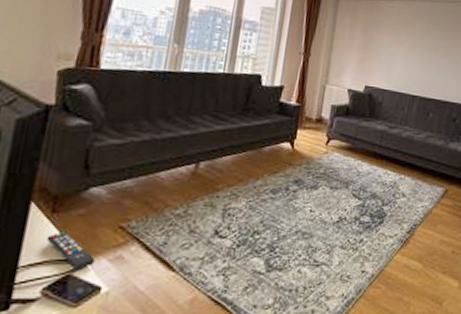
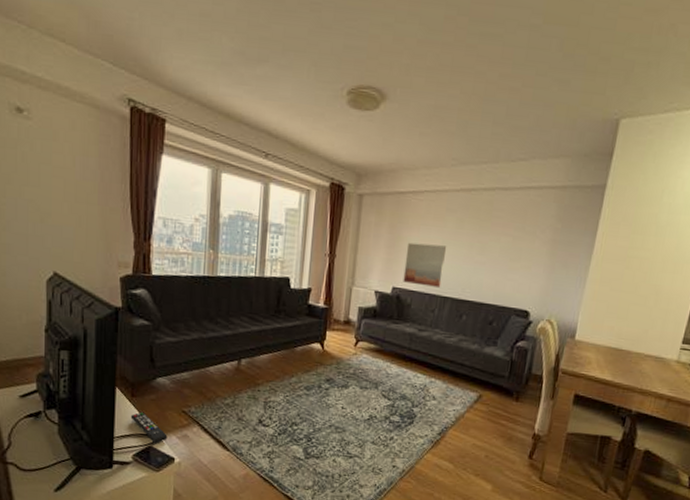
wall art: none [375,44,415,87] -> present [403,242,447,288]

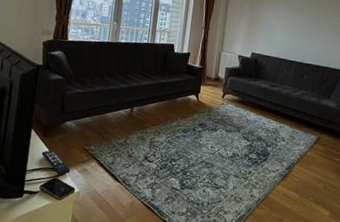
wall art: present [403,242,447,288] -> none [259,20,292,54]

